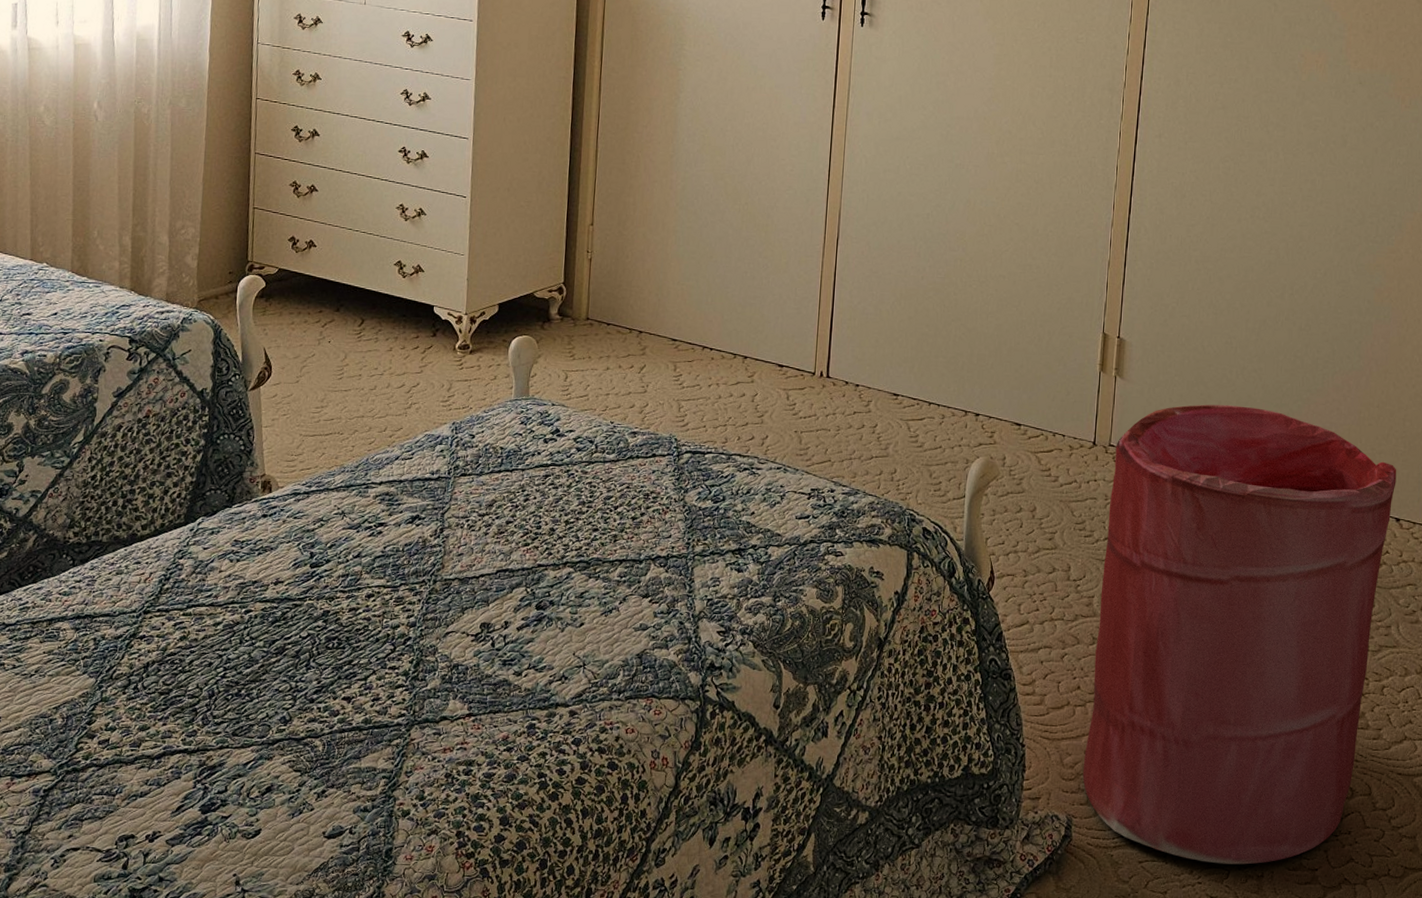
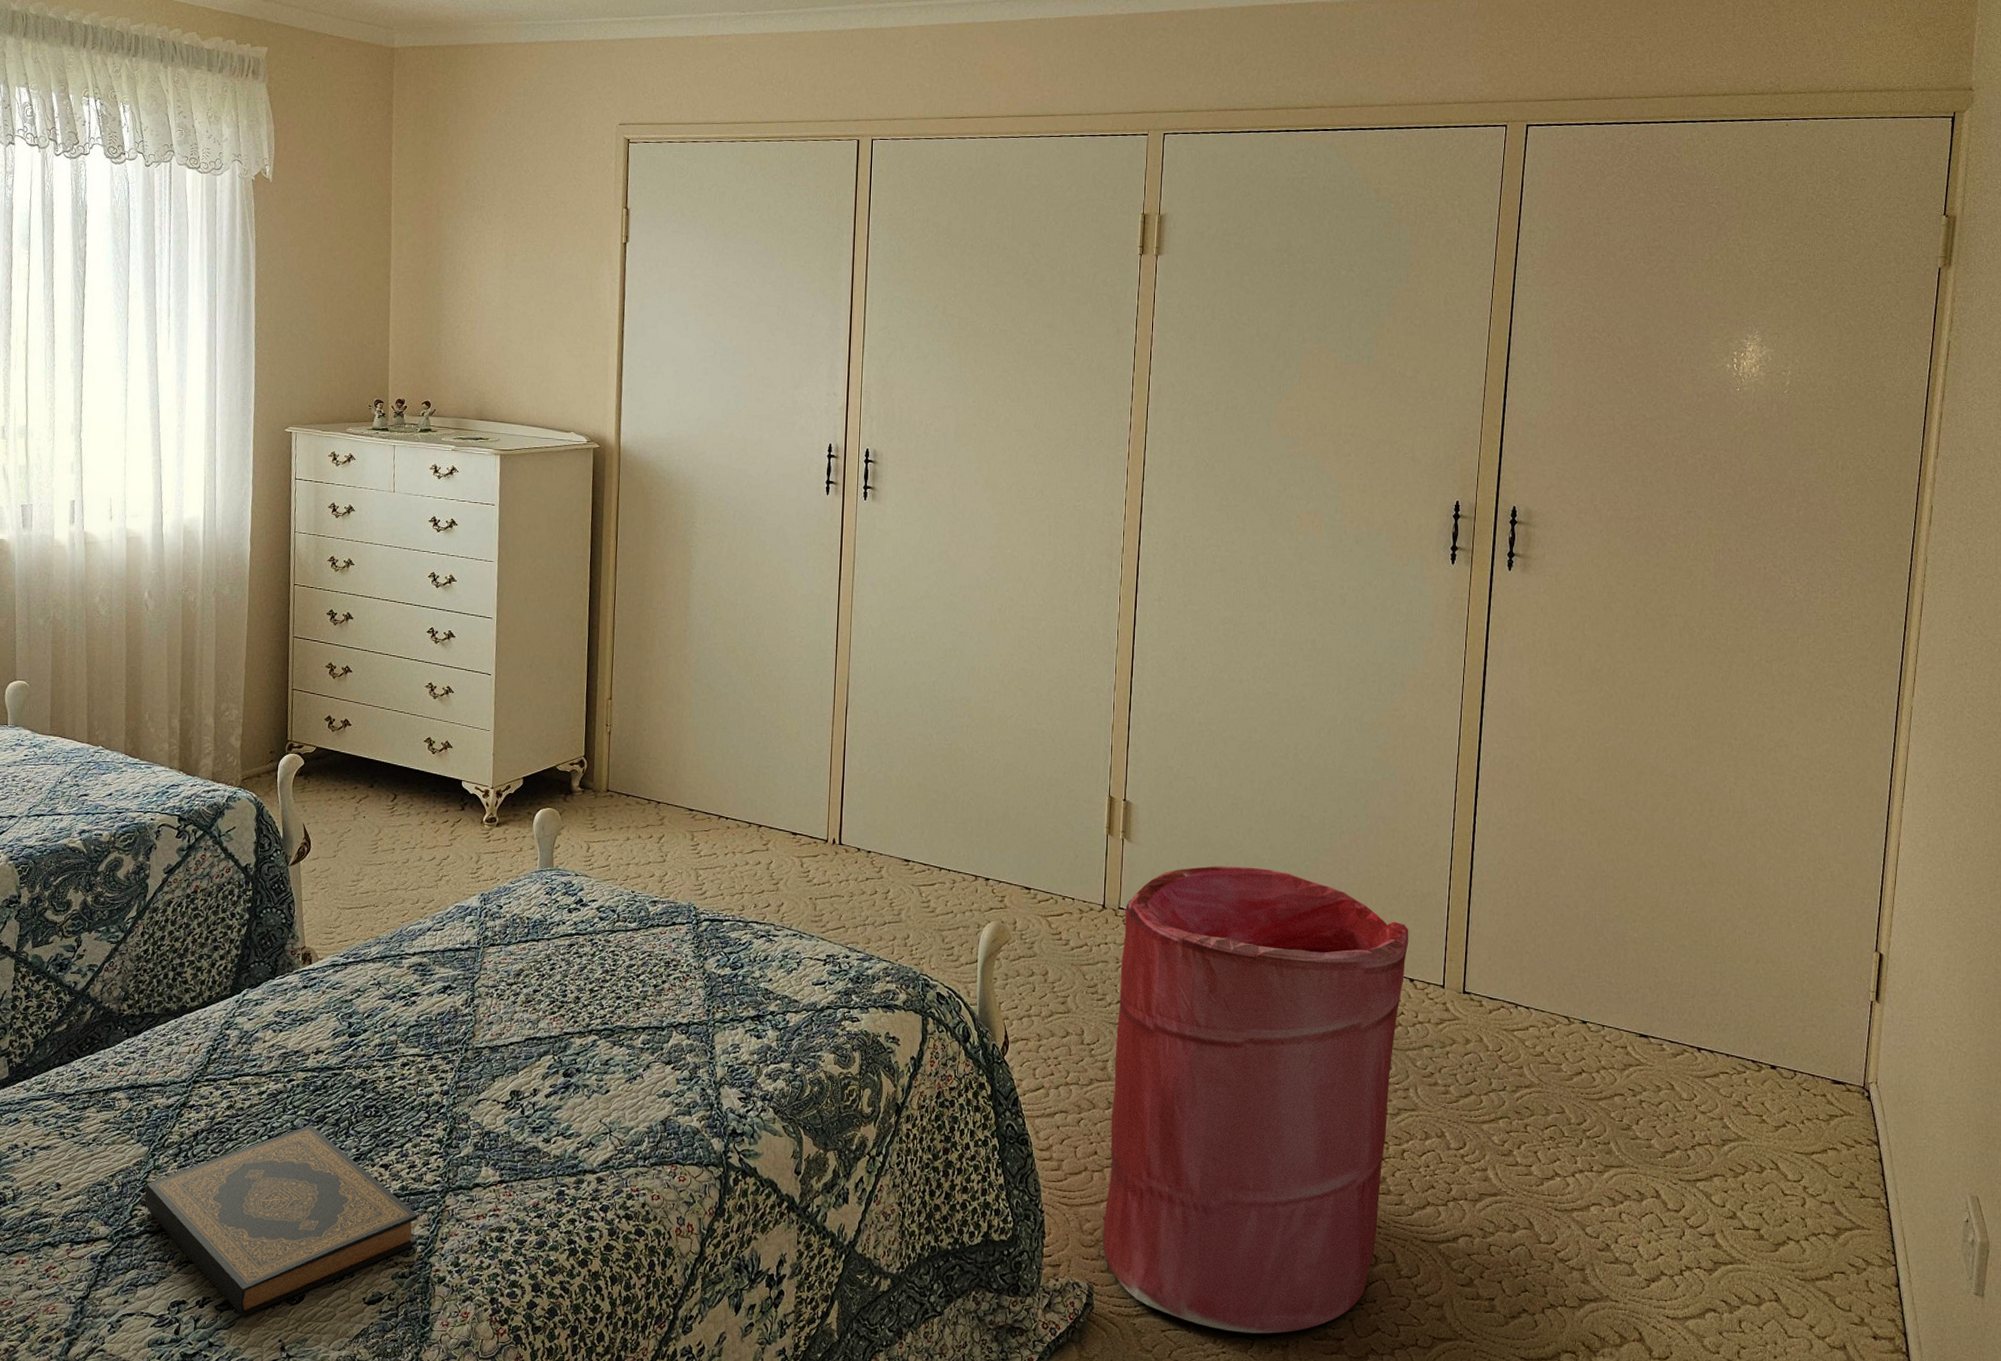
hardback book: none [91,656,382,852] -> present [144,1124,418,1317]

